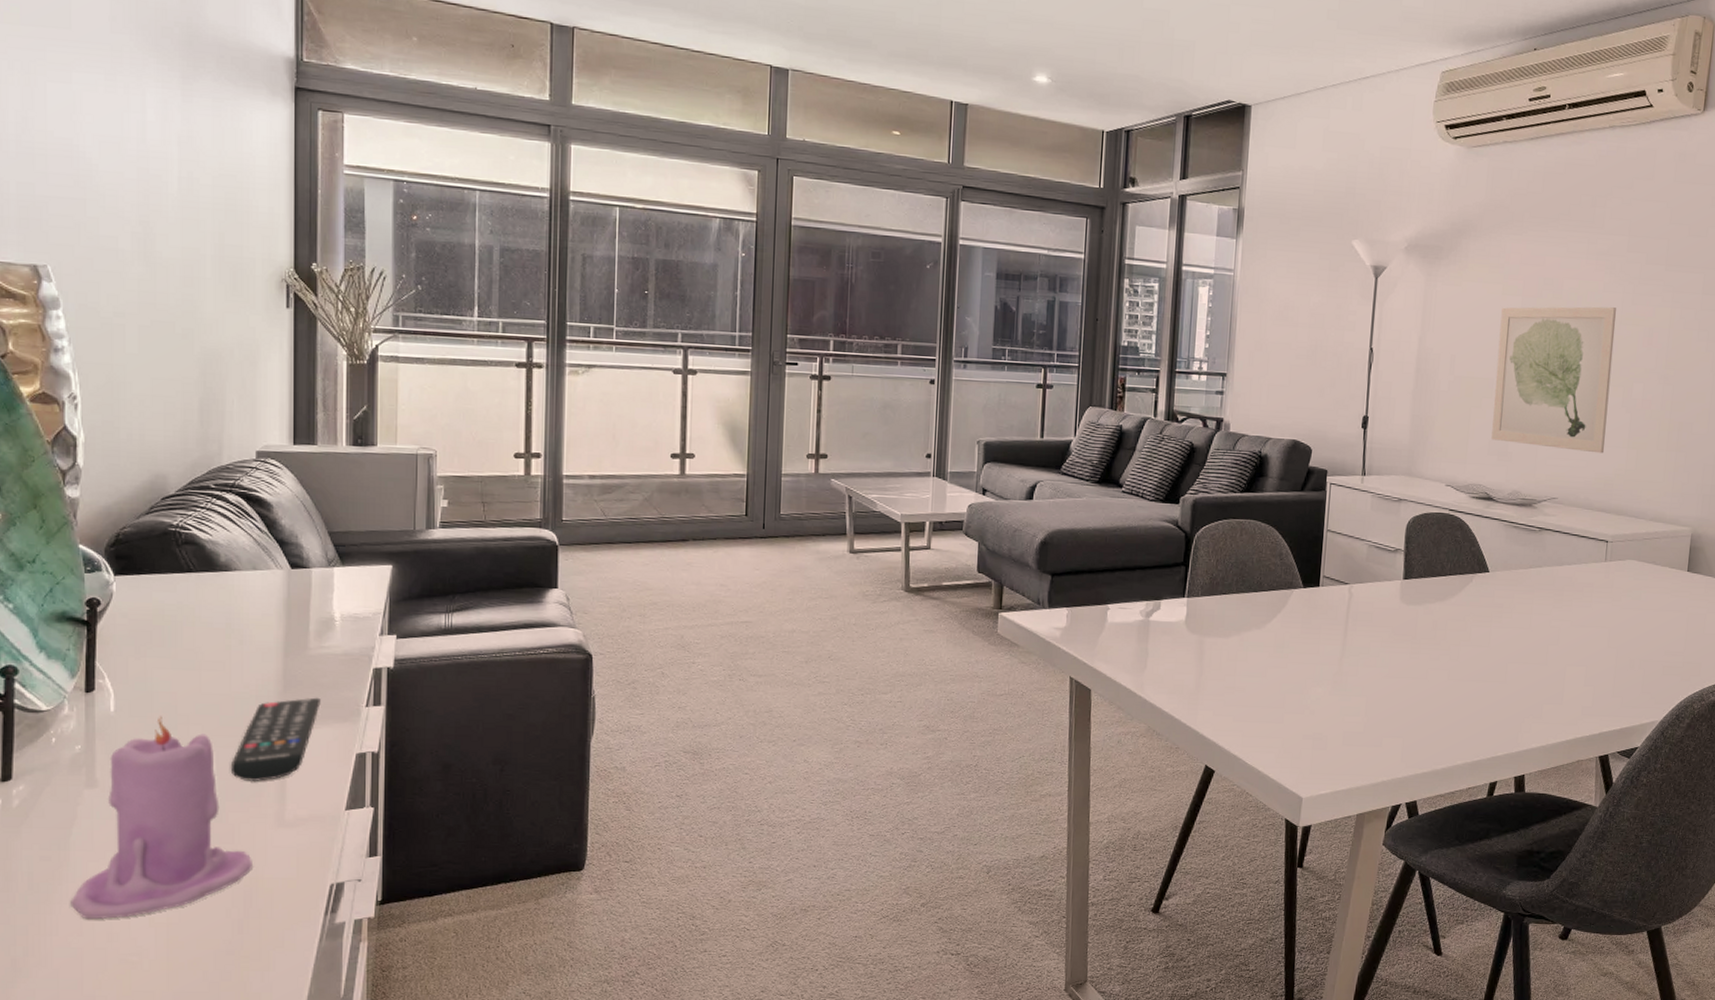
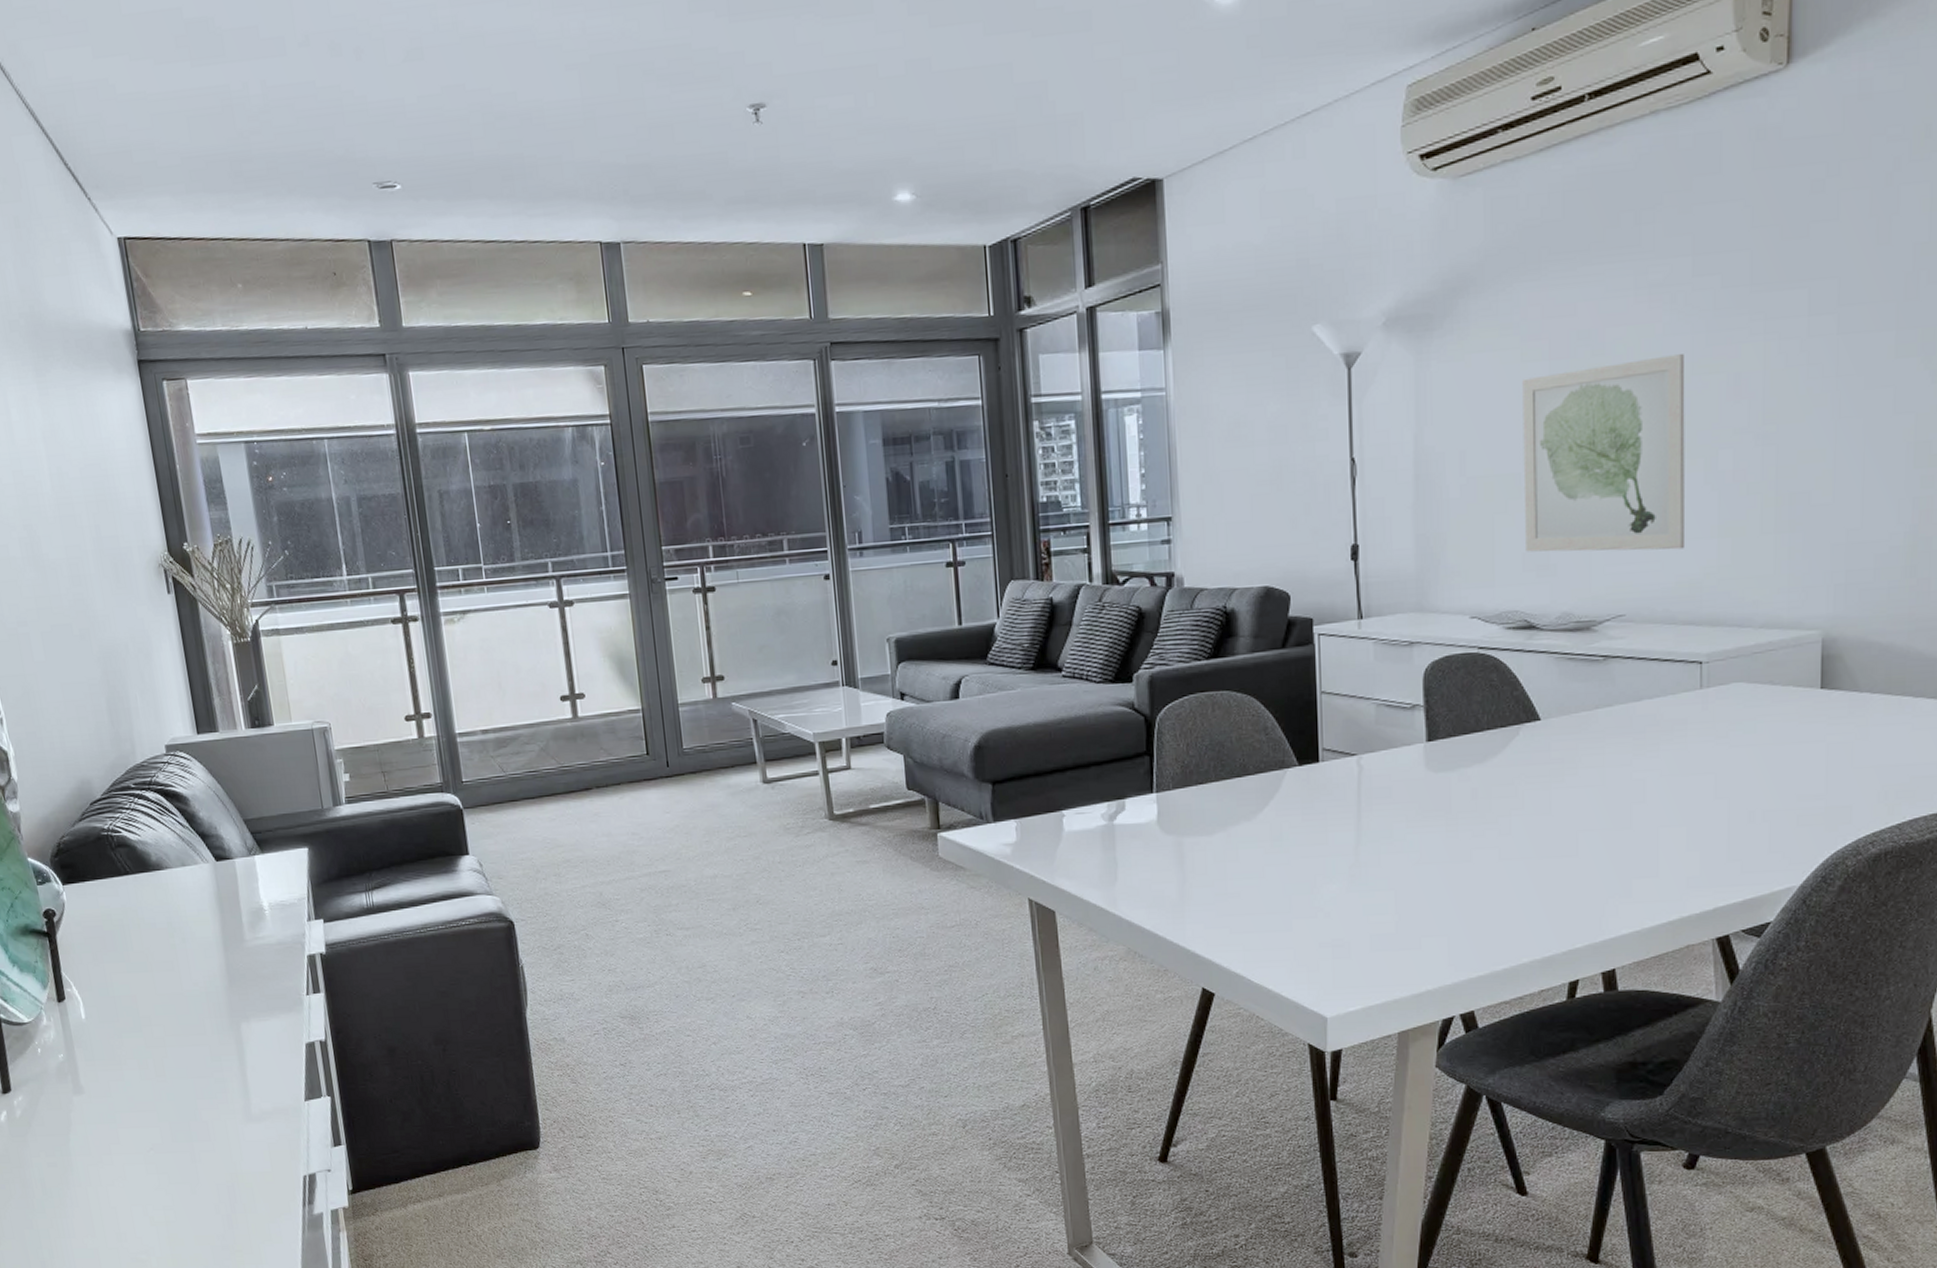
candle: present [70,716,252,920] -> none [80,1020,231,1221]
remote control: present [230,697,321,782] -> none [195,989,265,1079]

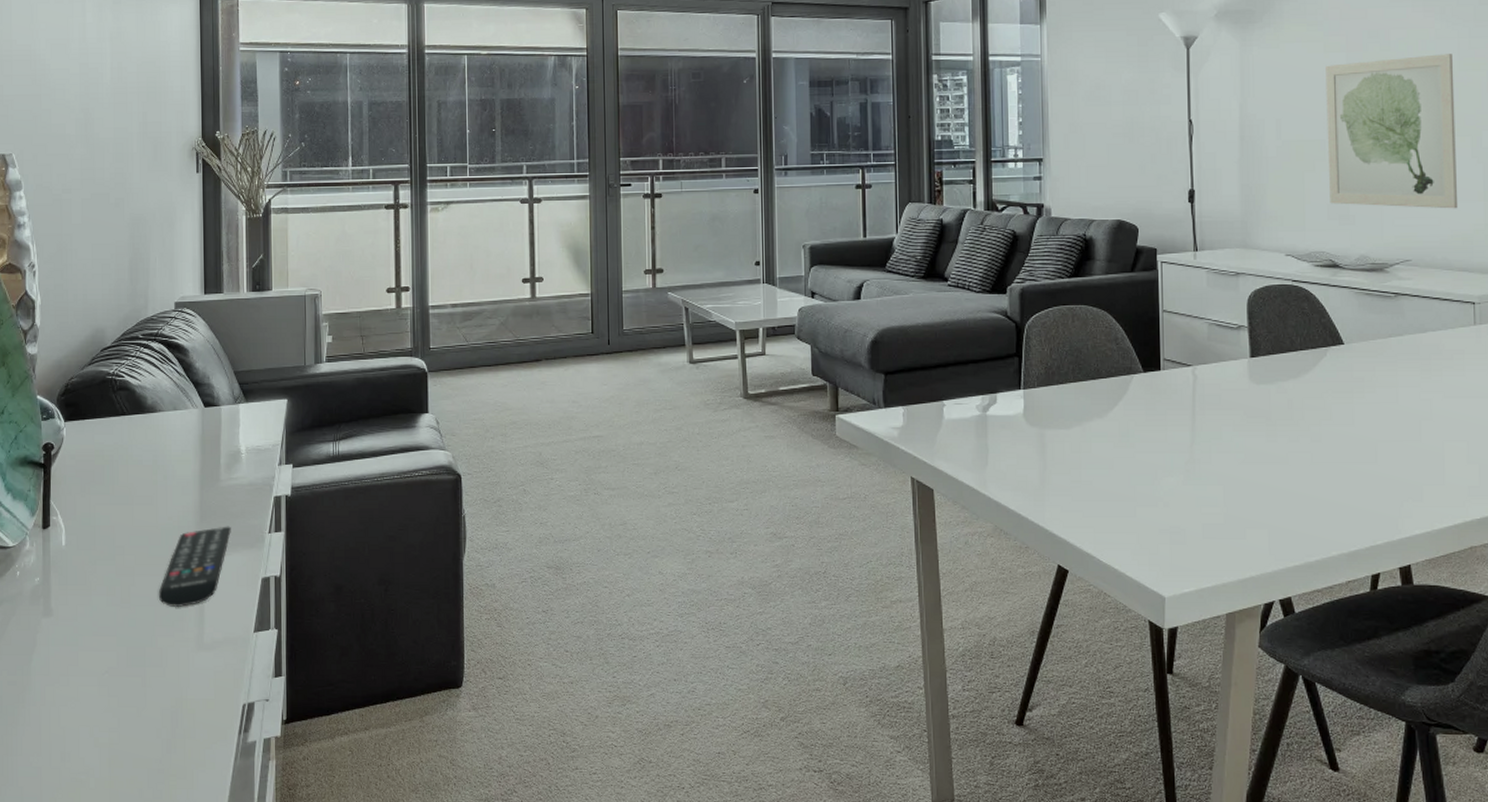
remote control: none [195,989,265,1079] -> present [158,526,231,608]

